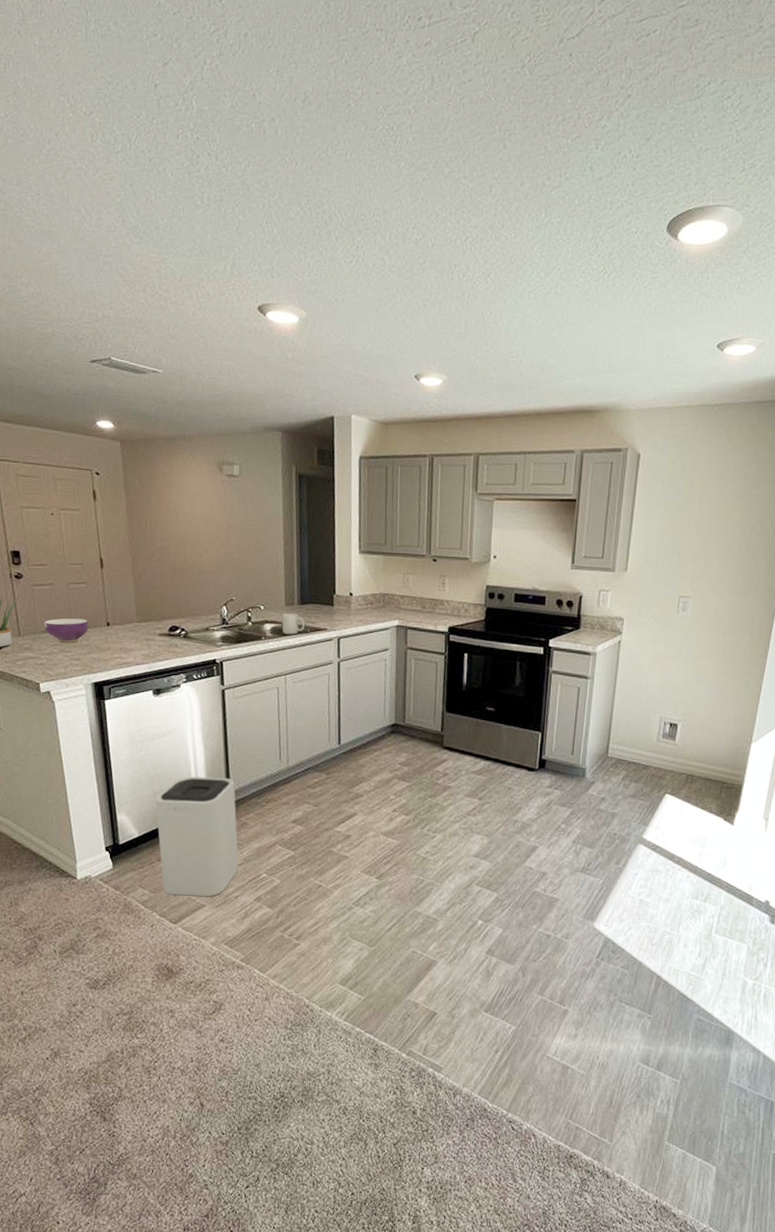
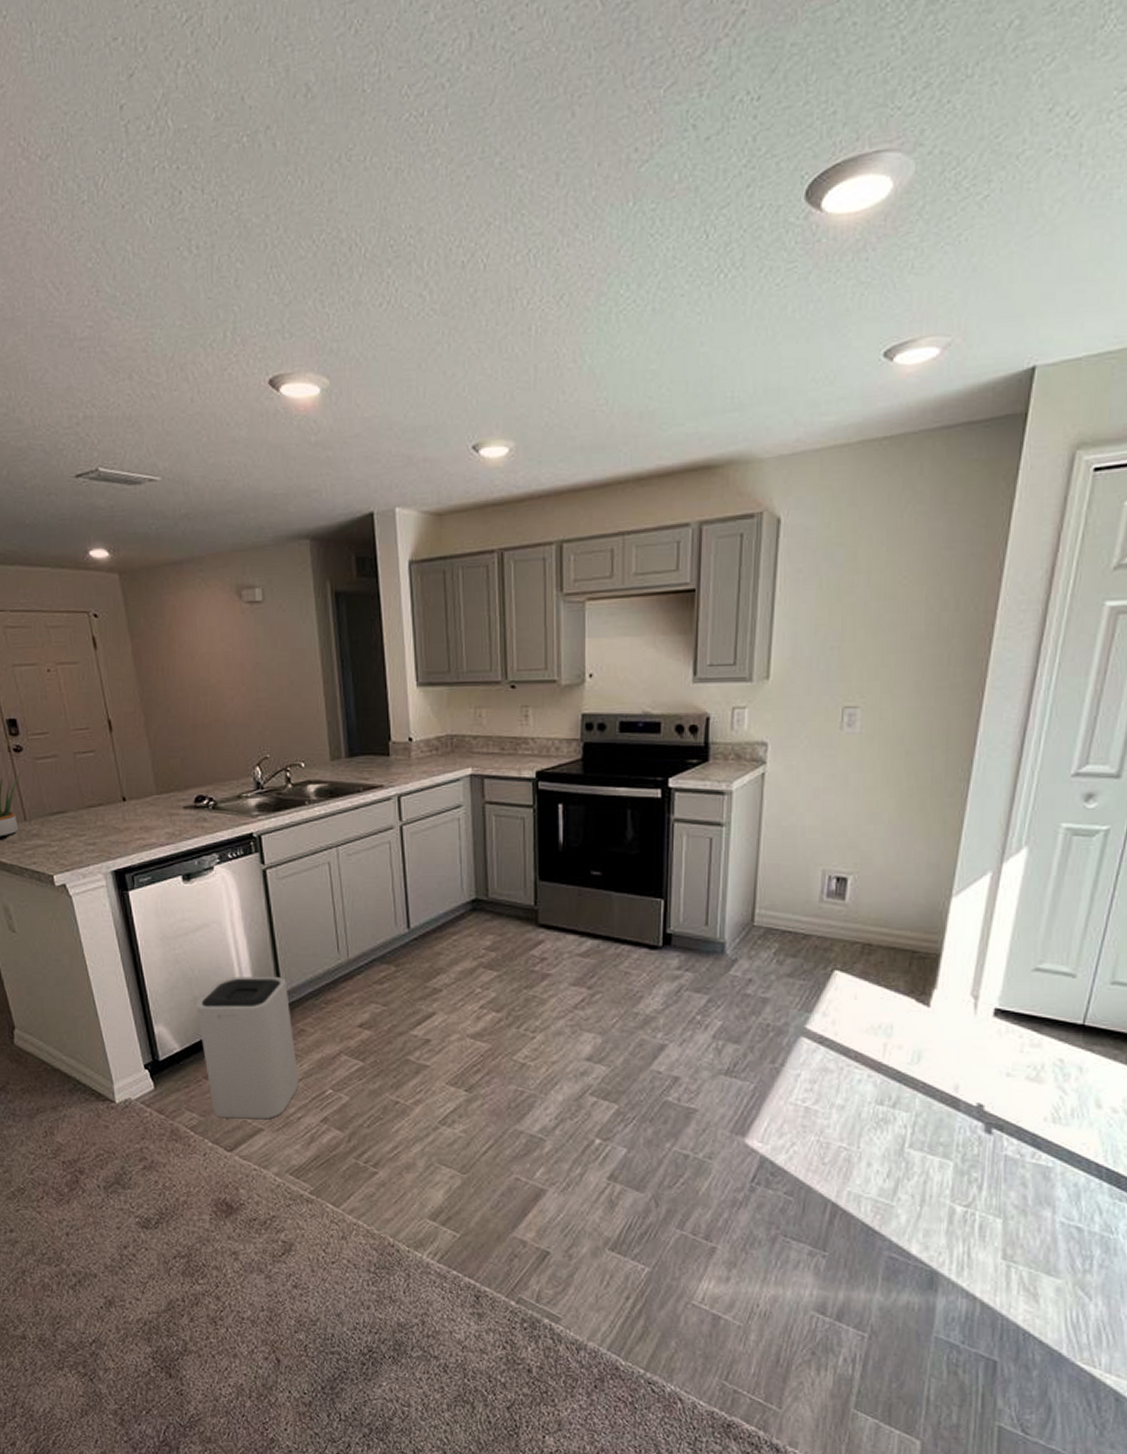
bowl: present [43,618,89,643] -> none [50,795,102,825]
mug: present [281,613,305,635] -> none [327,769,357,796]

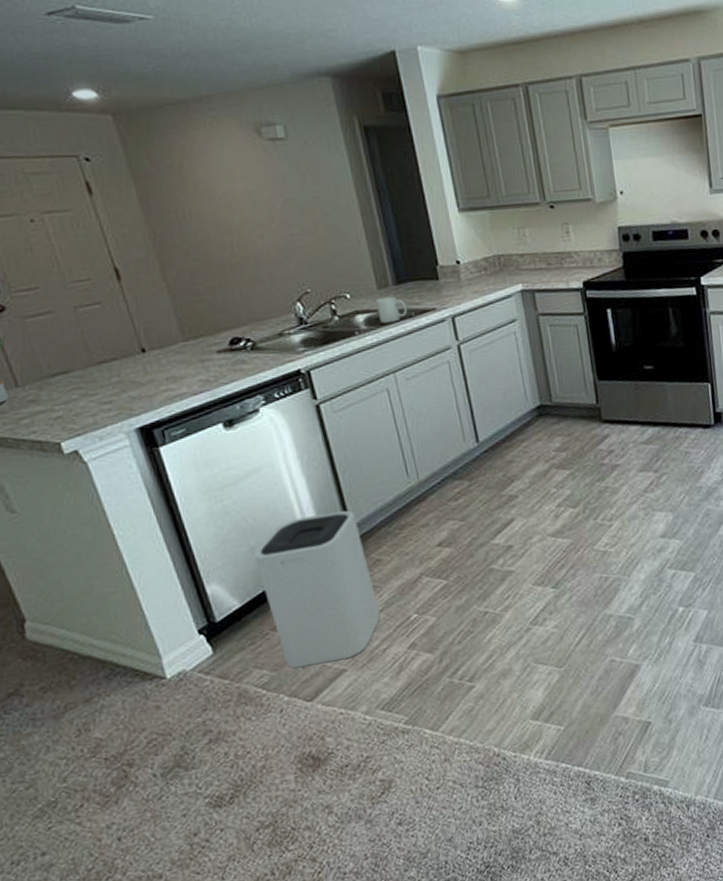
mug: none [327,769,357,796] -> present [375,296,408,324]

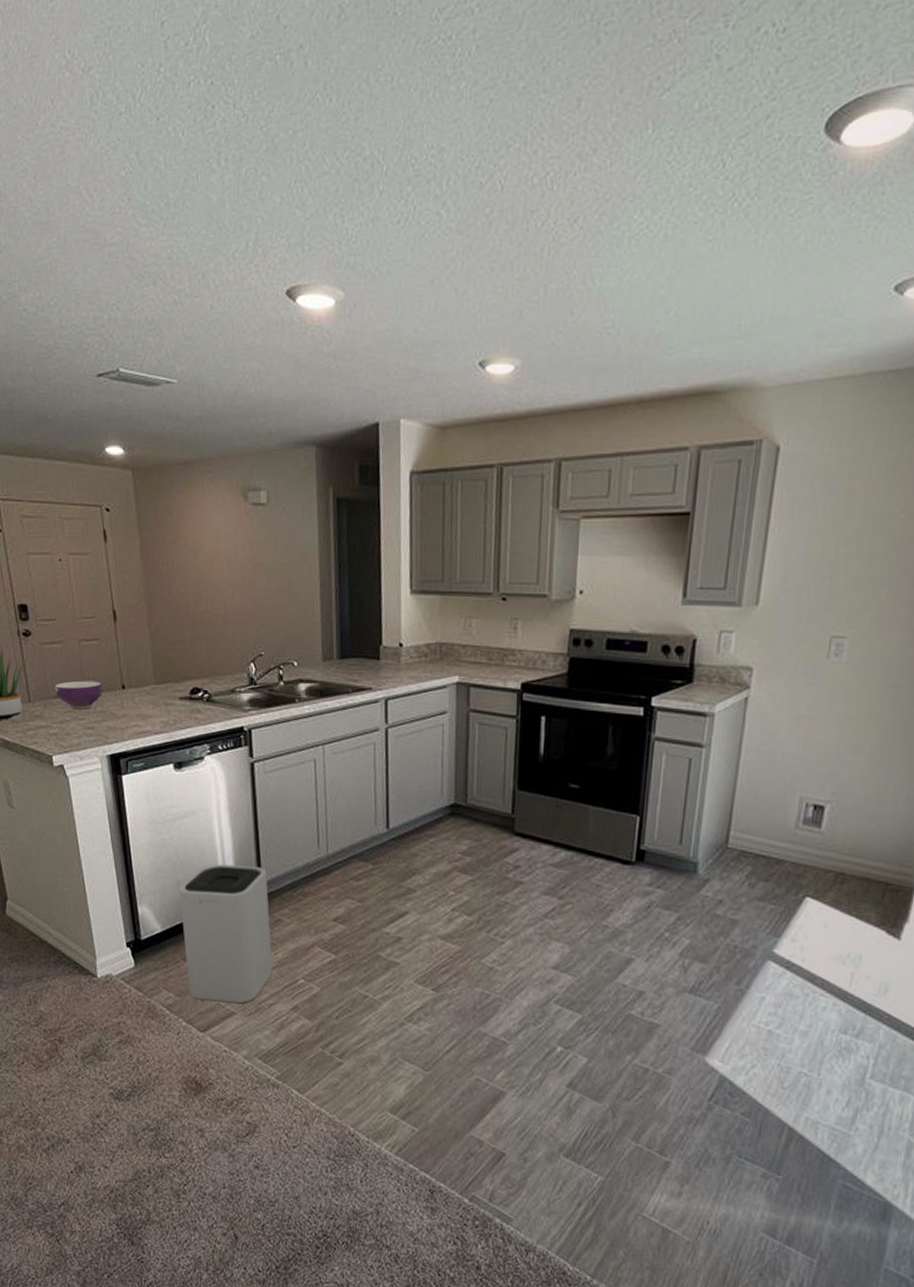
bowl: none [49,349,117,385] -> present [54,680,103,709]
mug: present [375,296,408,324] -> none [318,669,346,696]

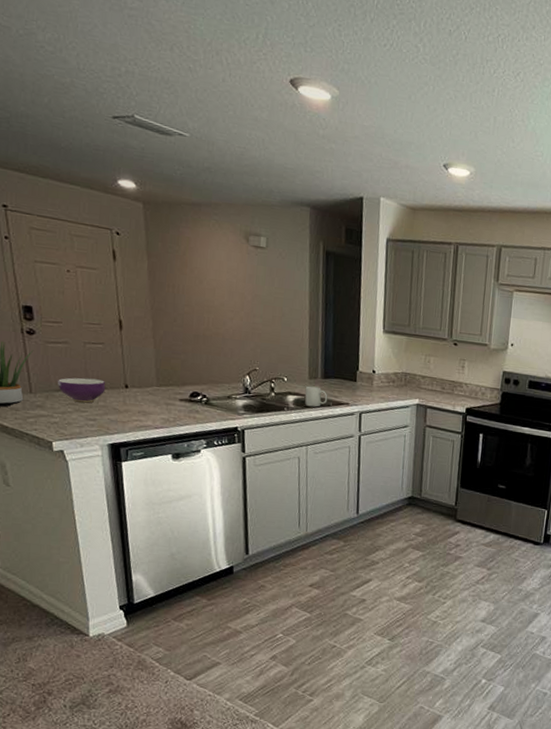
trash can: present [179,864,273,1004] -> none [172,539,256,656]
mug: none [318,669,346,696] -> present [304,385,328,407]

